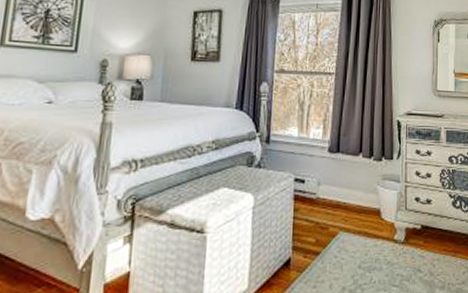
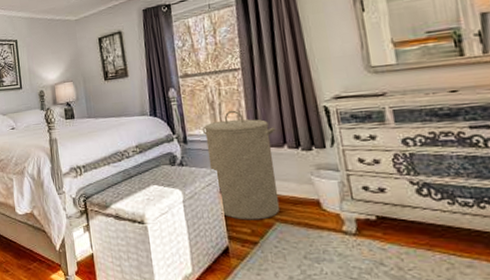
laundry hamper: none [287,113,356,229] -> present [201,110,280,220]

